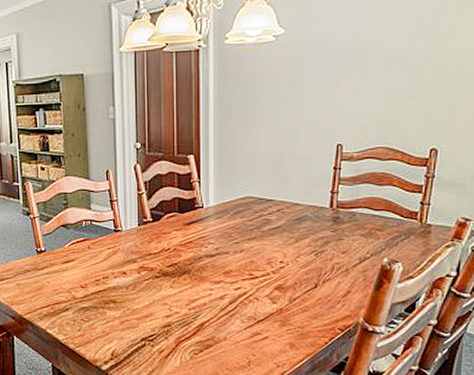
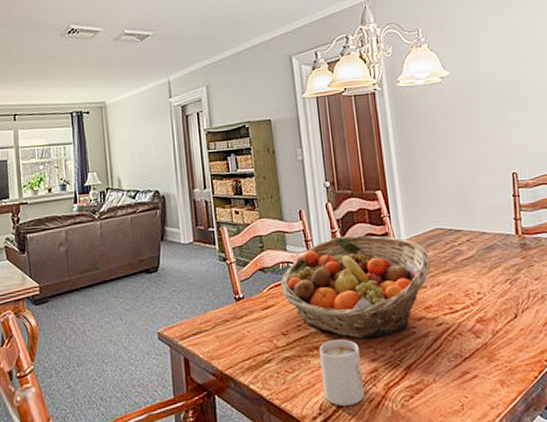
fruit basket: none [83,198,236,296] -> present [281,235,431,339]
mug: none [115,295,156,354] -> present [319,339,365,406]

